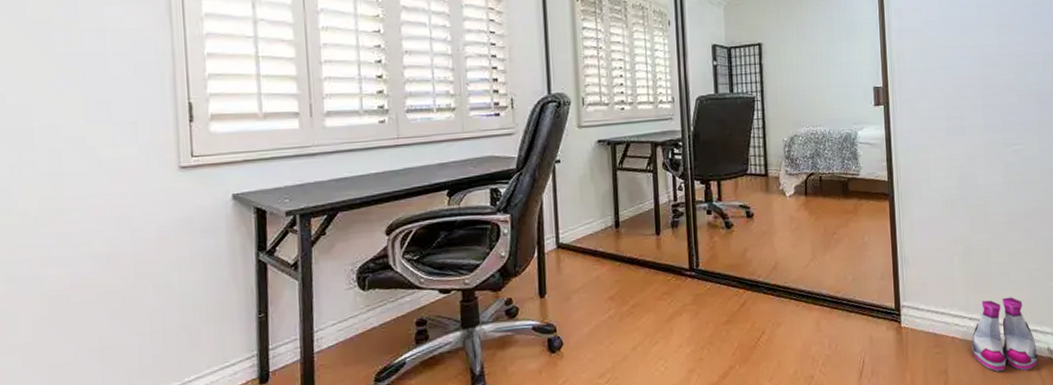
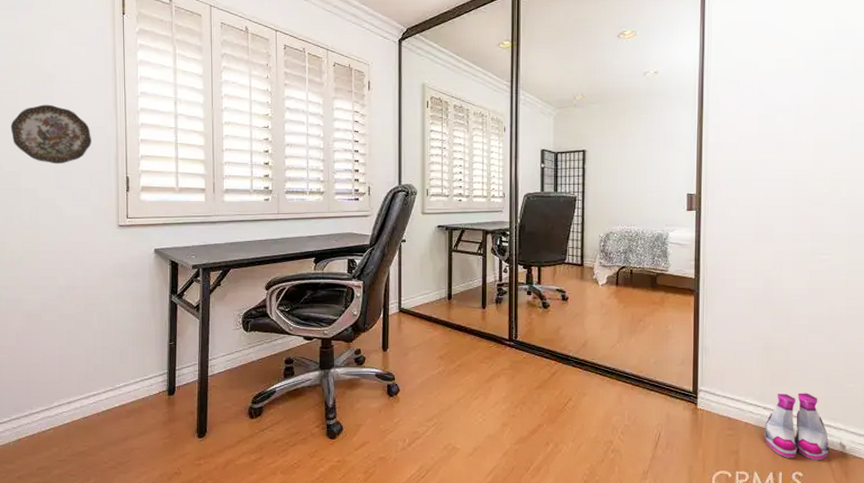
decorative plate: none [14,12,137,92] -> present [10,104,91,164]

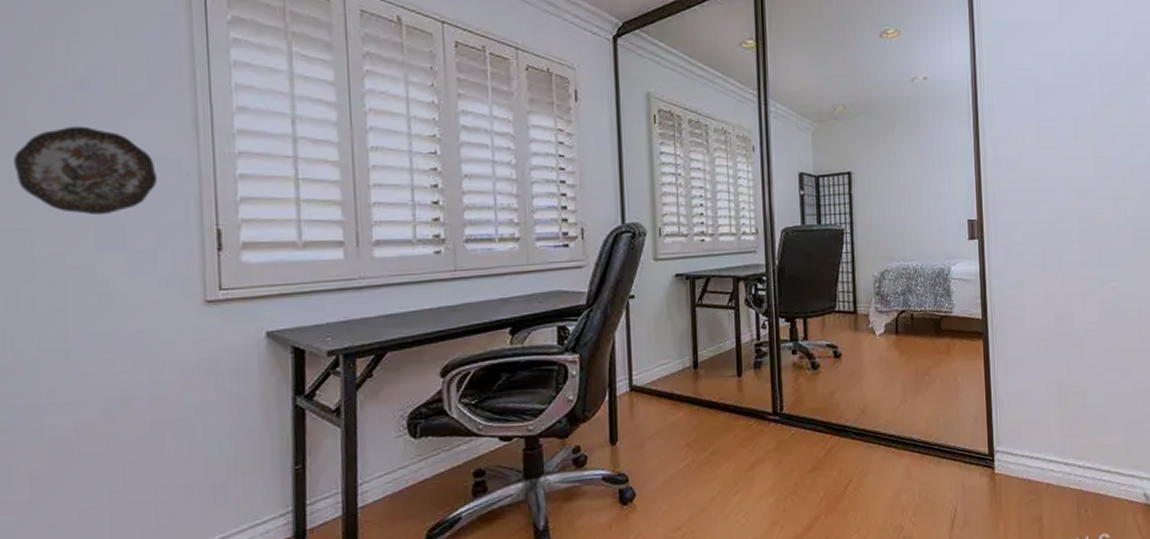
boots: present [763,393,830,461] -> none [1066,440,1134,519]

